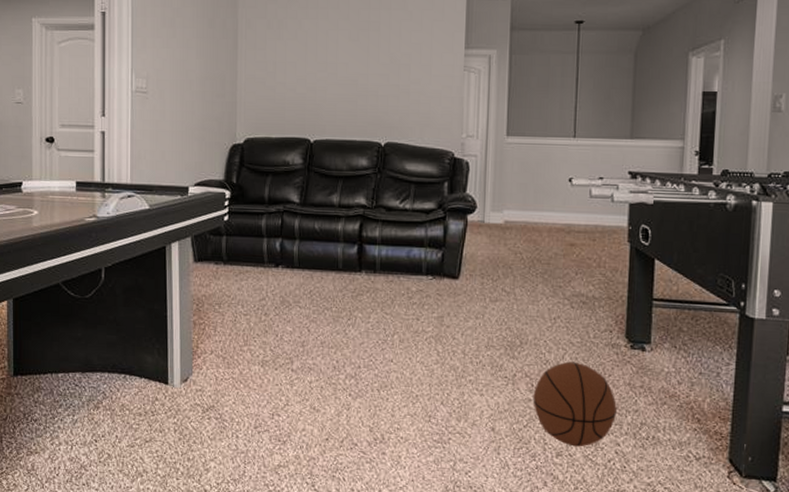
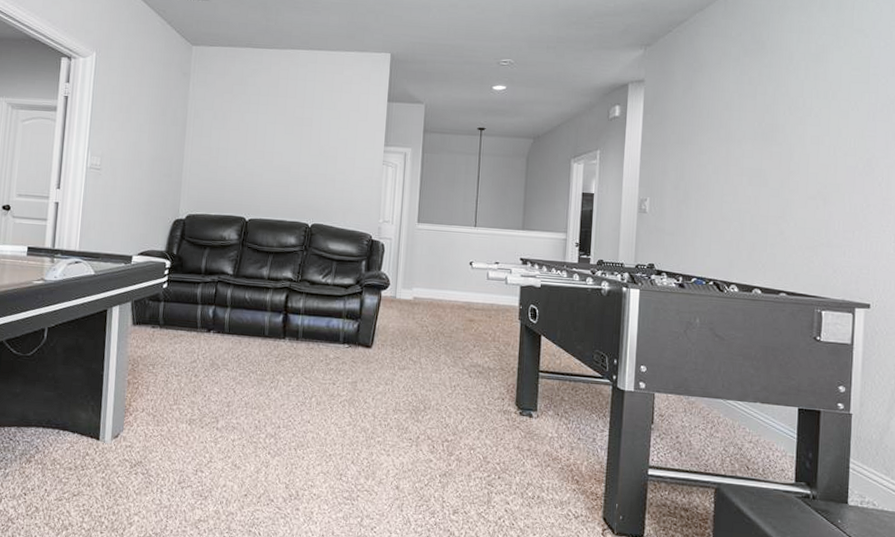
basketball: present [533,361,617,447] -> none [433,425,507,505]

